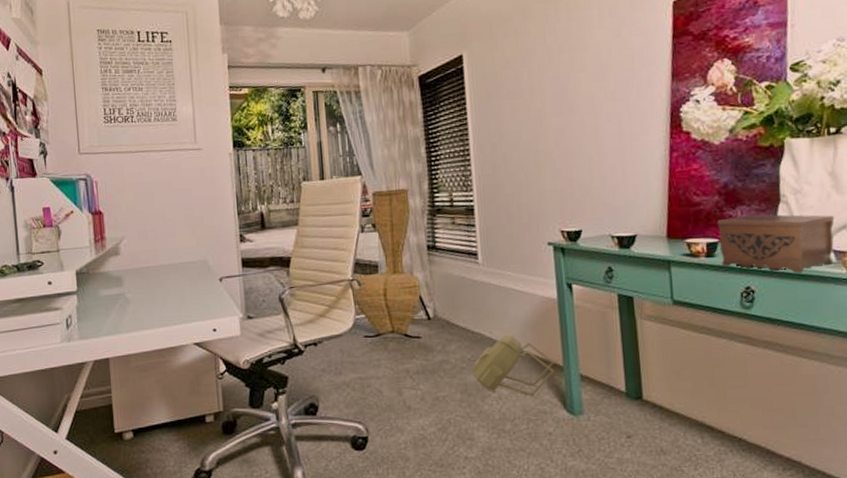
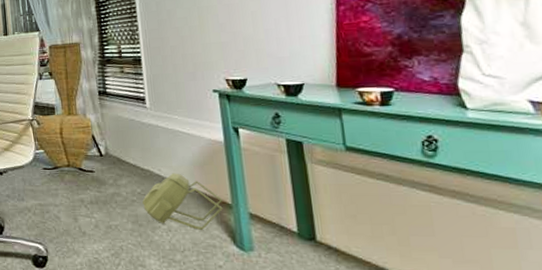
decorative box: present [717,214,835,273] -> none [391,64,531,124]

